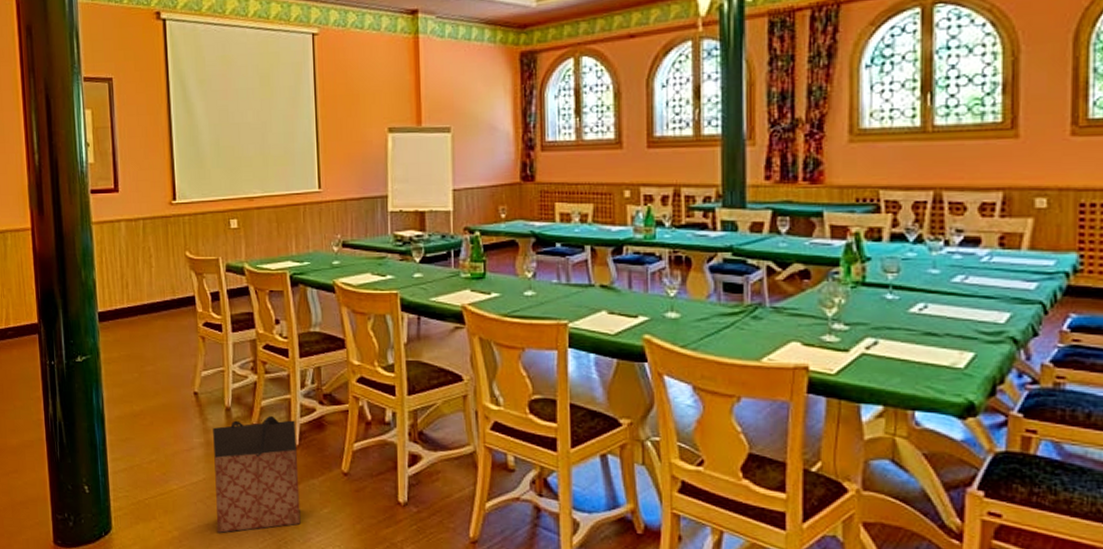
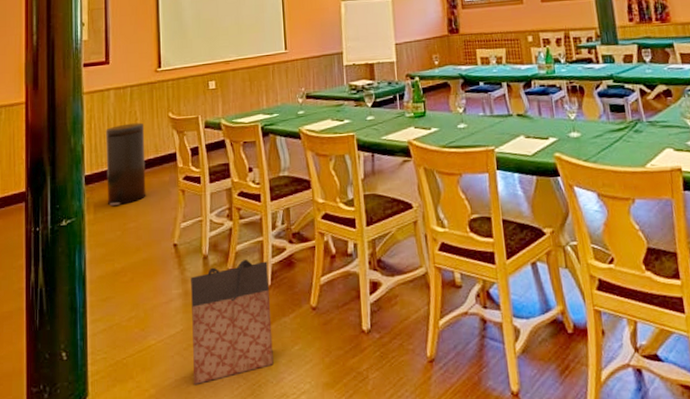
pedal bin: none [118,260,164,346] -> present [106,122,146,206]

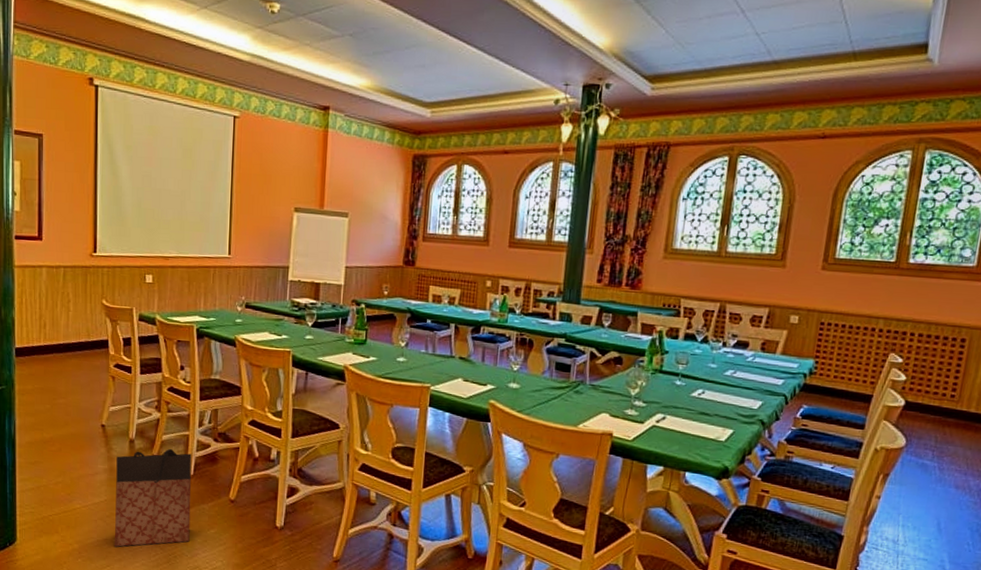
pedal bin: present [106,122,146,206] -> none [37,304,77,381]

